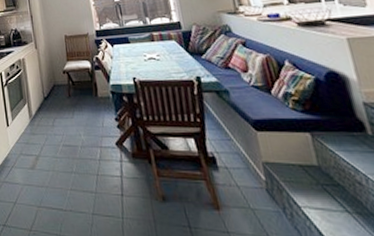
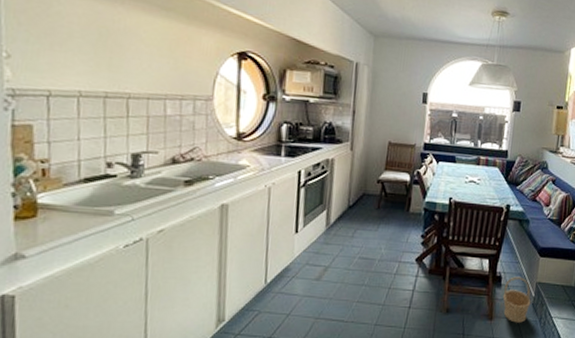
basket: none [222,156,265,214] -> present [502,276,531,323]

